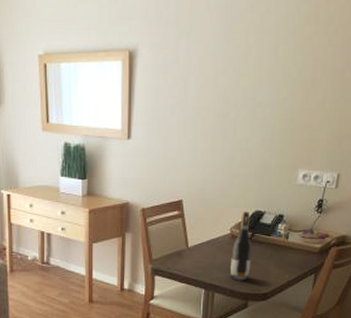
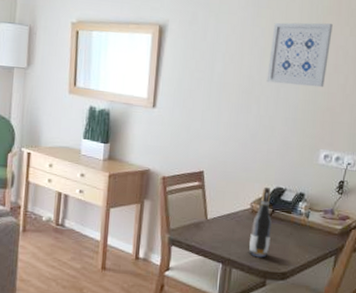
wall art: none [242,34,310,105] -> present [266,22,333,88]

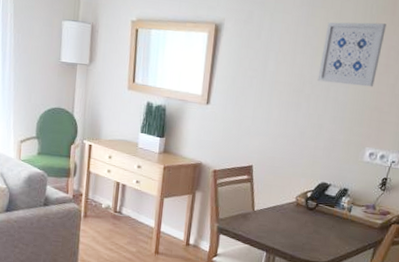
wine bottle: present [249,187,272,258] -> none [292,182,316,248]

